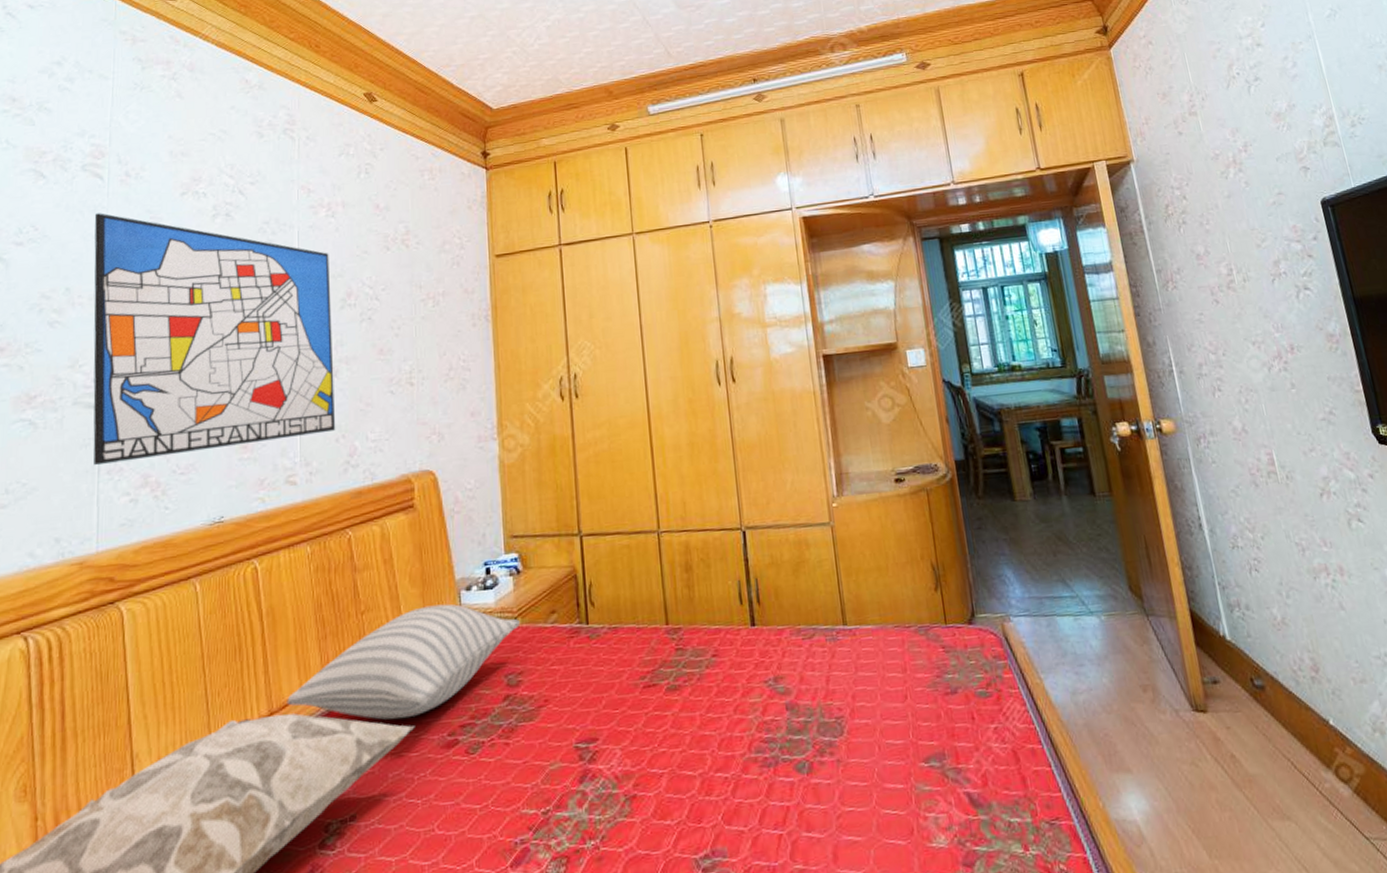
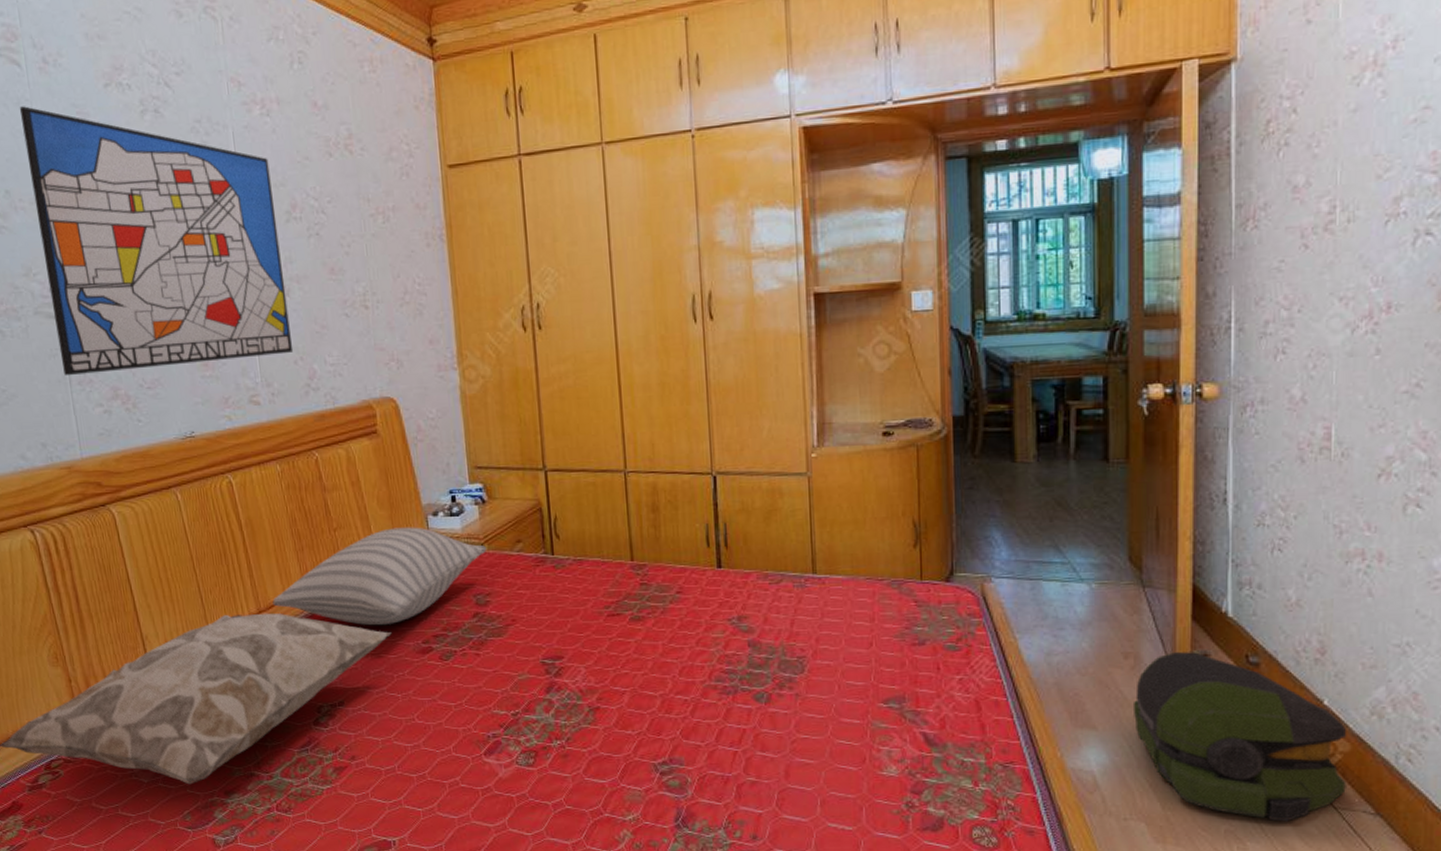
backpack: none [1159,679,1372,860] -> present [1132,652,1347,822]

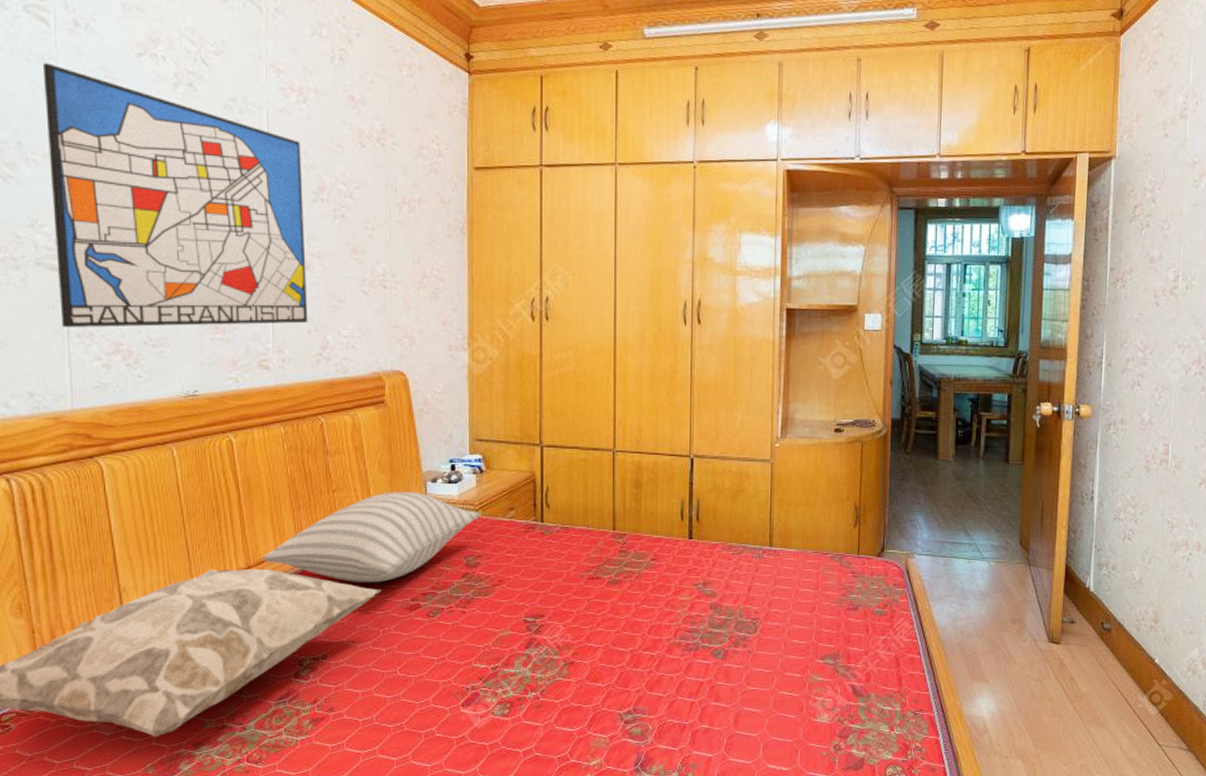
backpack: present [1132,652,1347,822] -> none [1016,619,1171,757]

